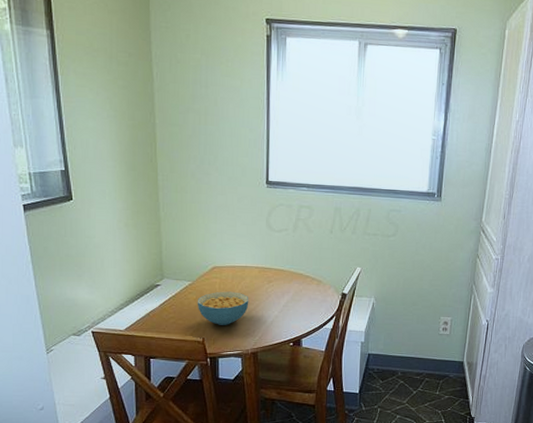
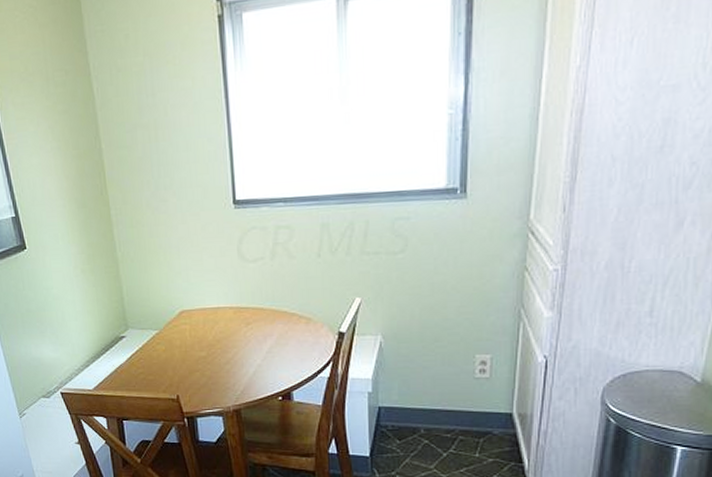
cereal bowl: present [197,291,249,325] -> none [166,339,226,379]

